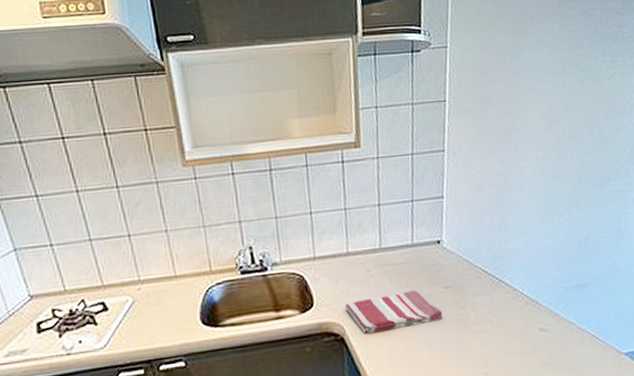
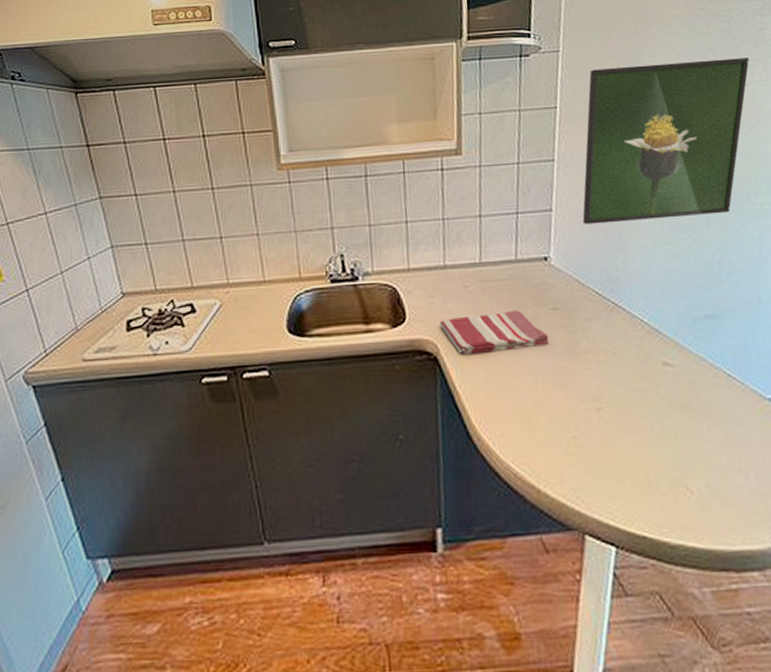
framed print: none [470,53,611,209] -> present [582,58,749,225]

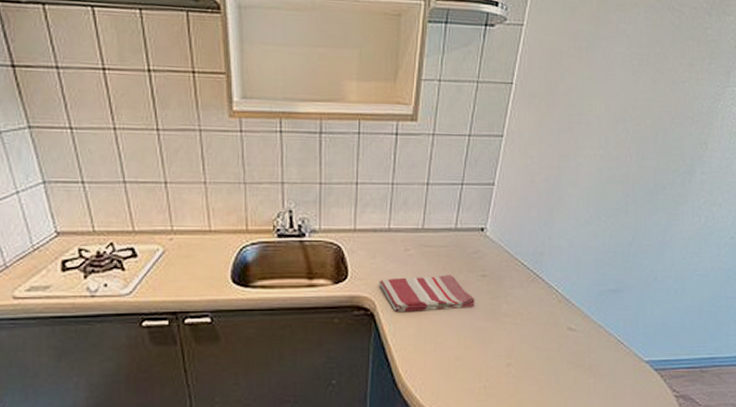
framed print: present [582,58,749,225] -> none [520,48,690,201]

